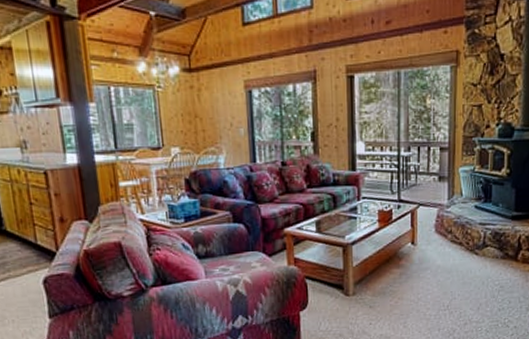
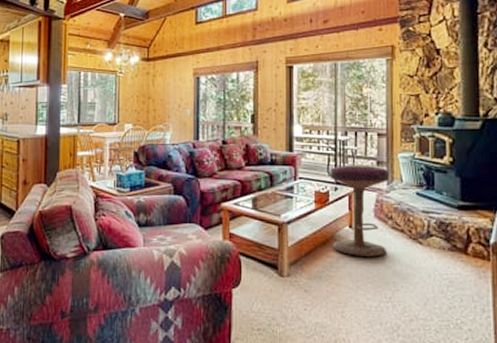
stool: none [393,180,450,271] -> present [330,165,389,257]

